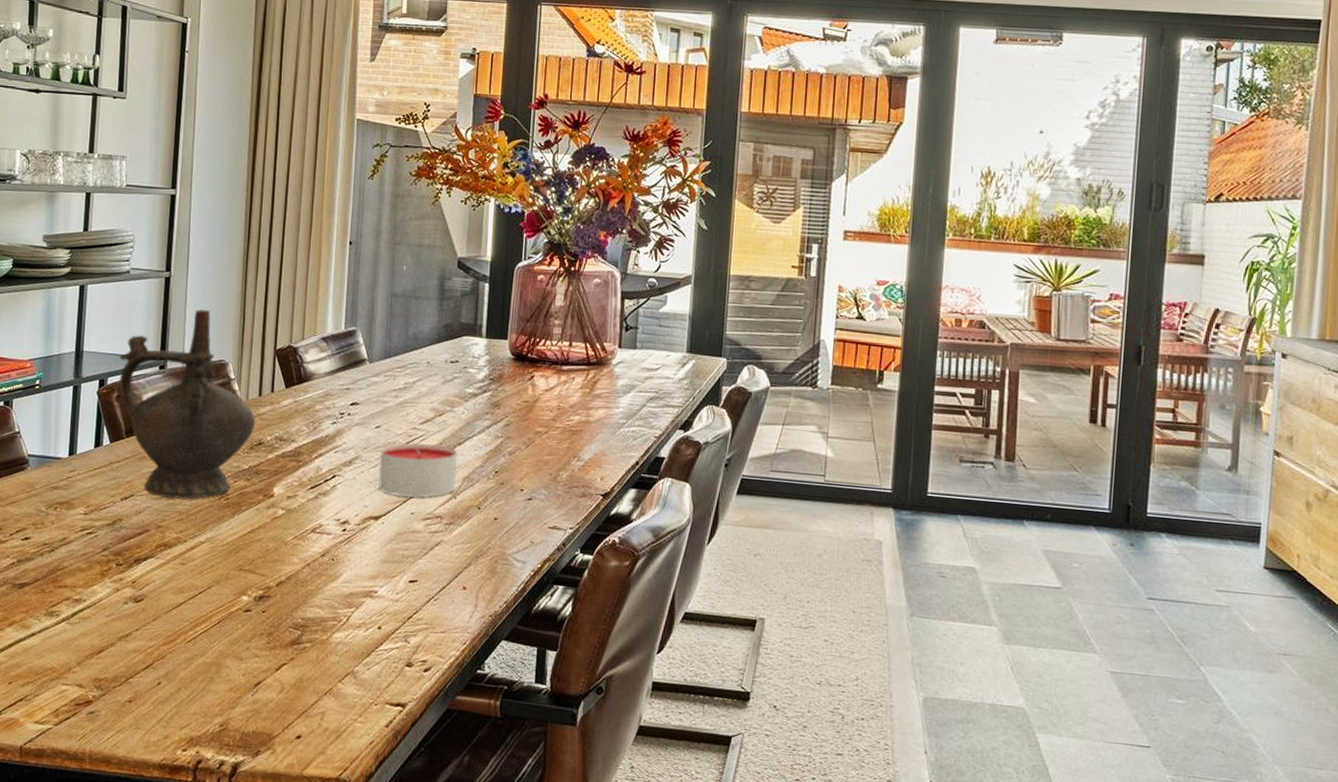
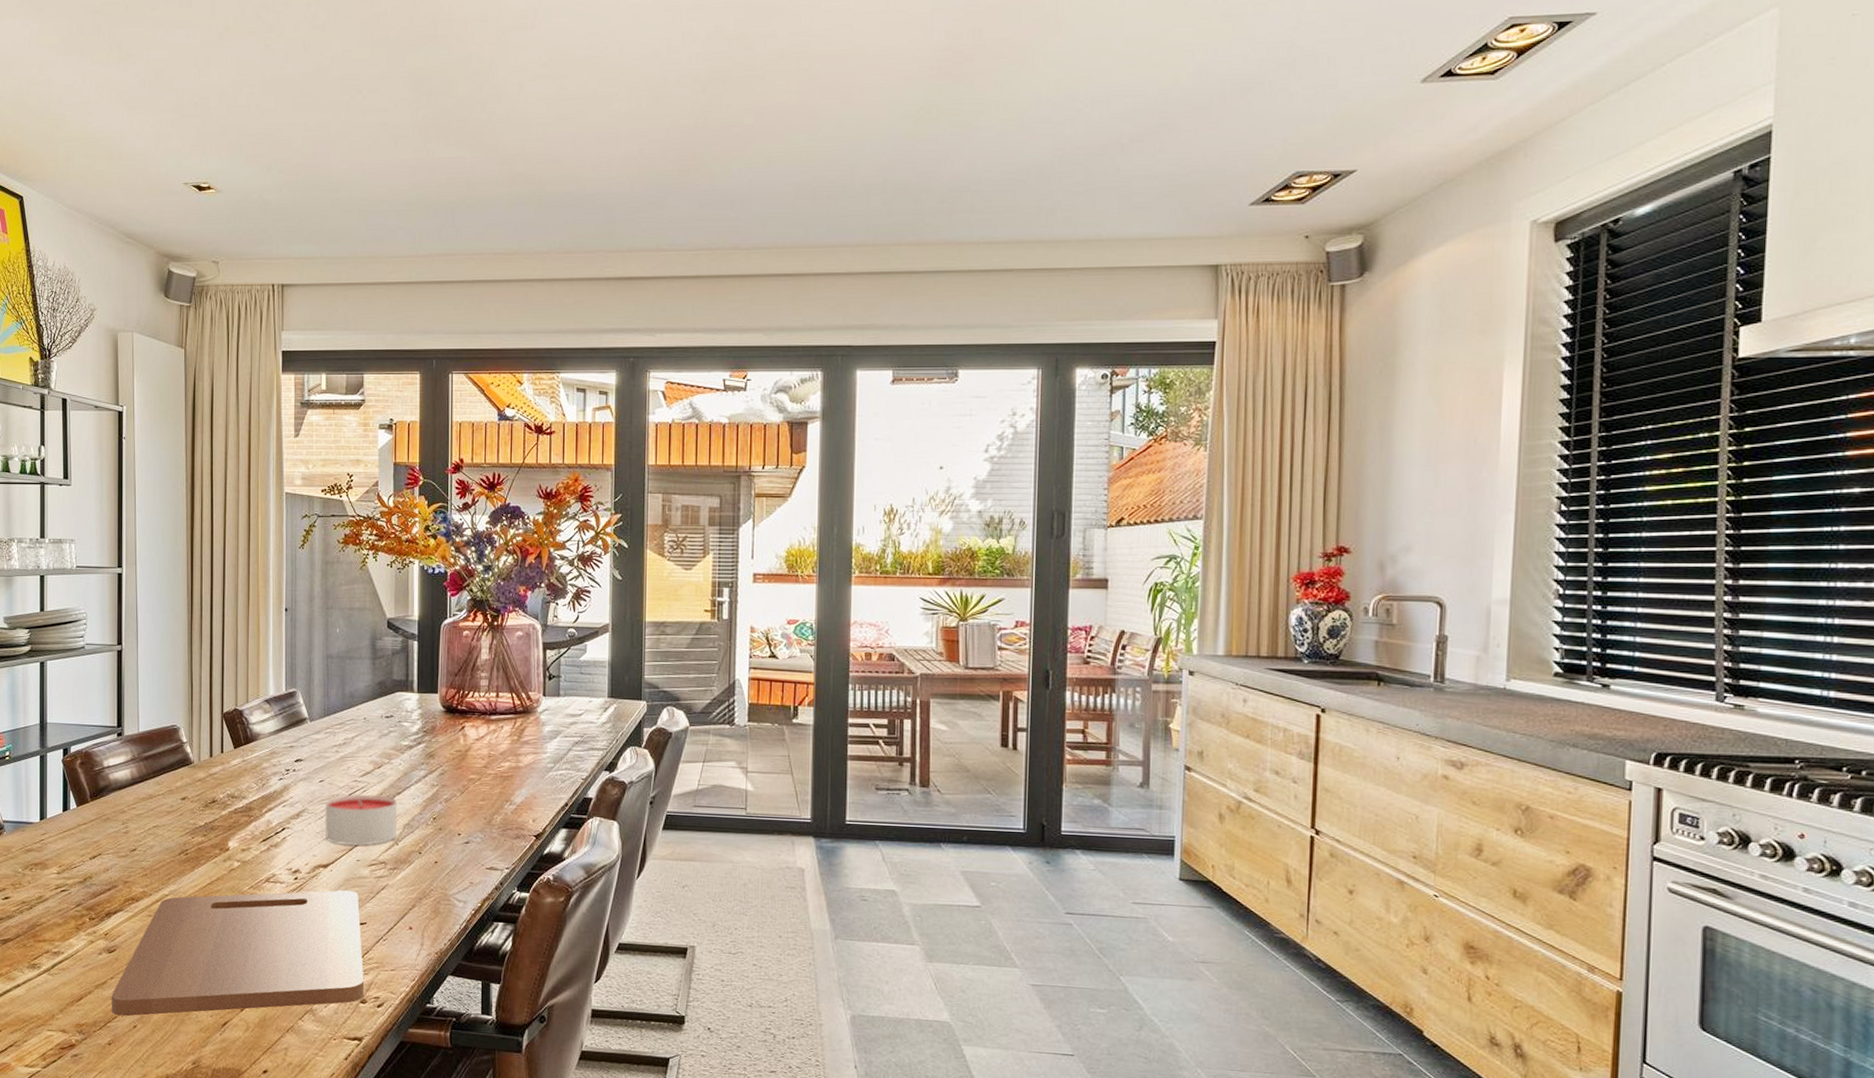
ceremonial vessel: present [118,308,255,499] -> none [80,678,208,856]
cutting board: none [134,544,412,672] -> present [111,890,364,1017]

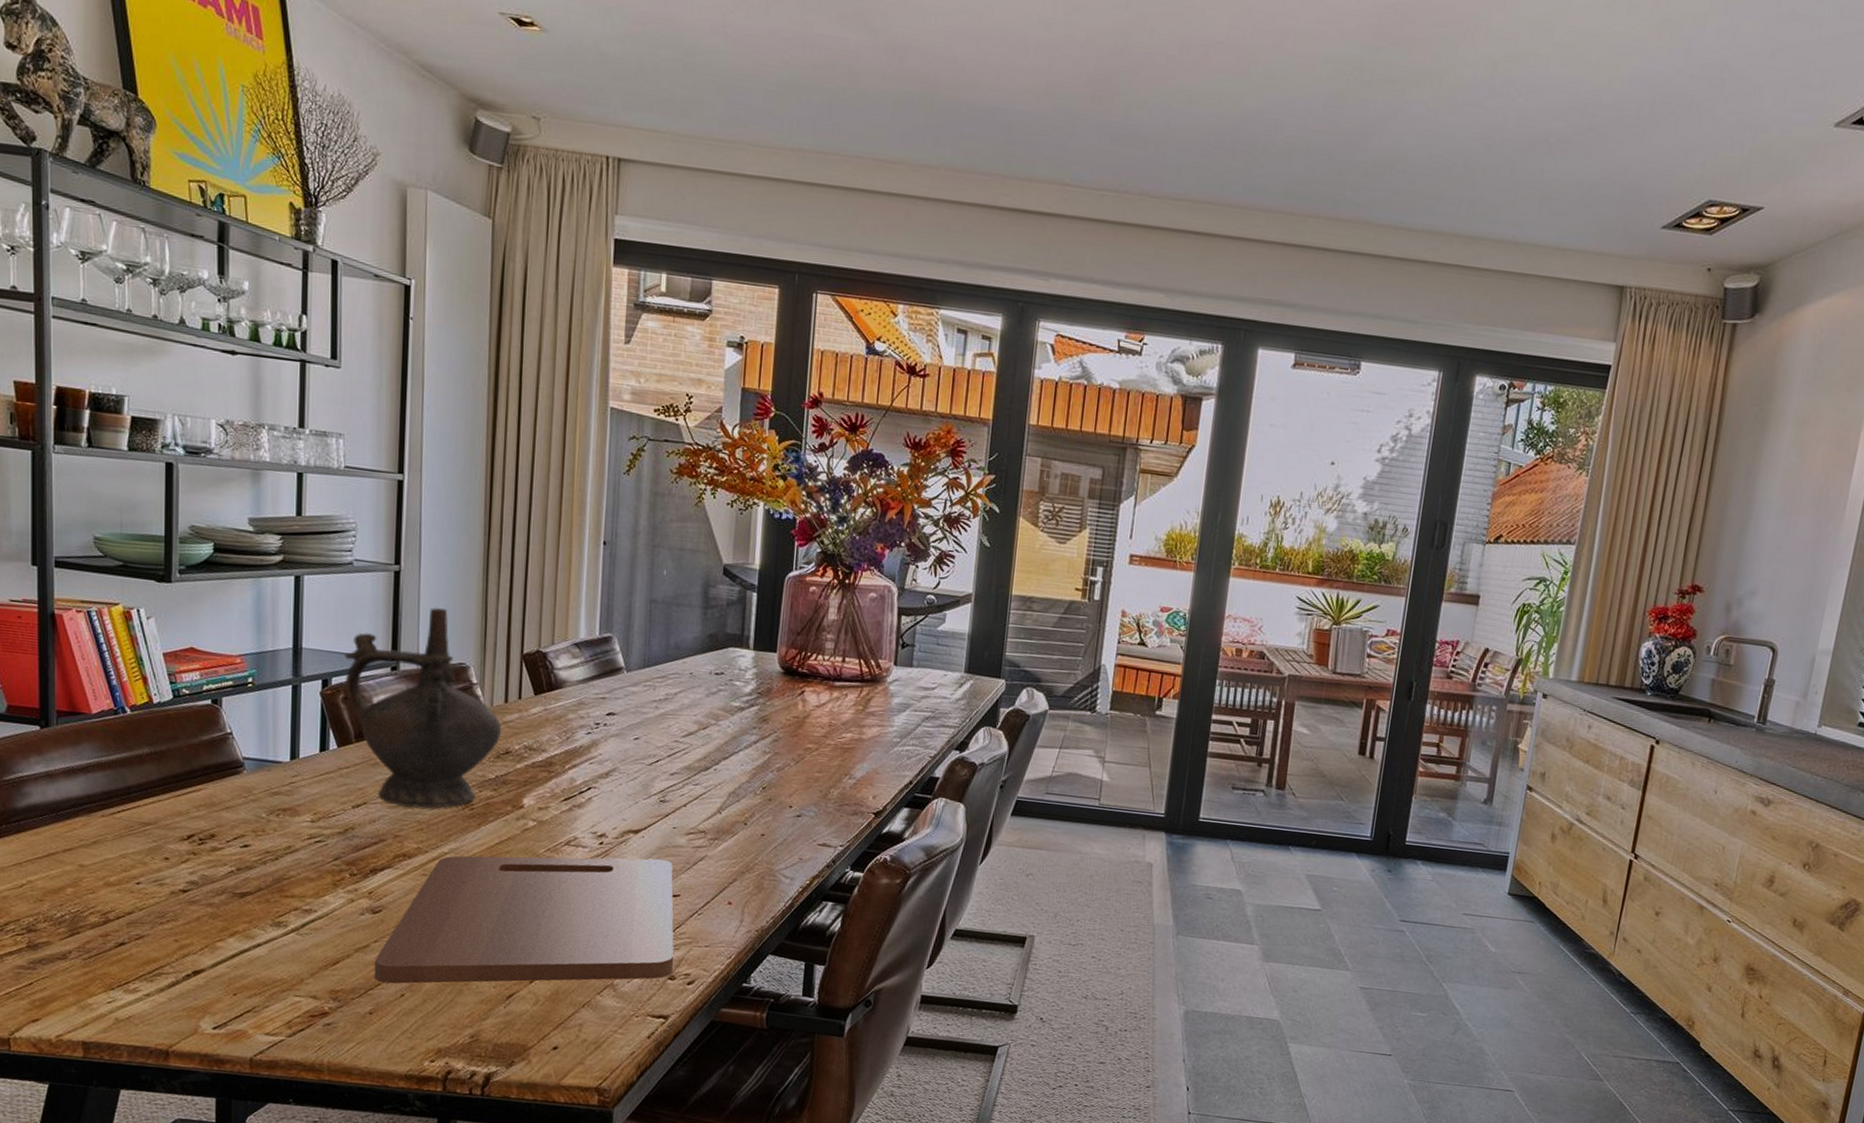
ceremonial vessel: none [80,678,208,856] -> present [344,607,501,809]
candle: present [324,794,397,846] -> none [637,756,722,812]

